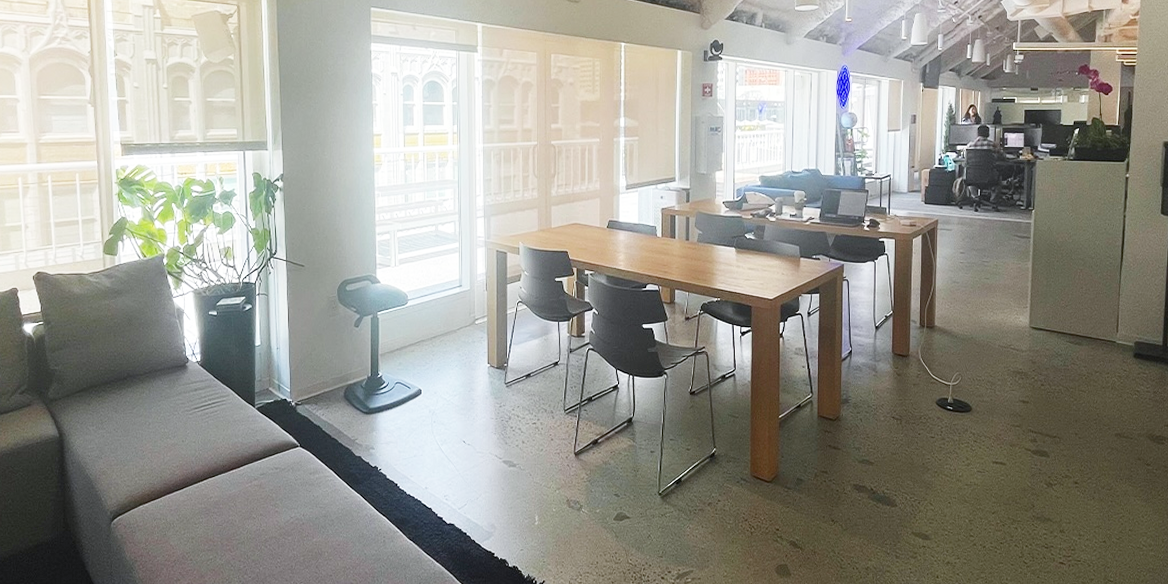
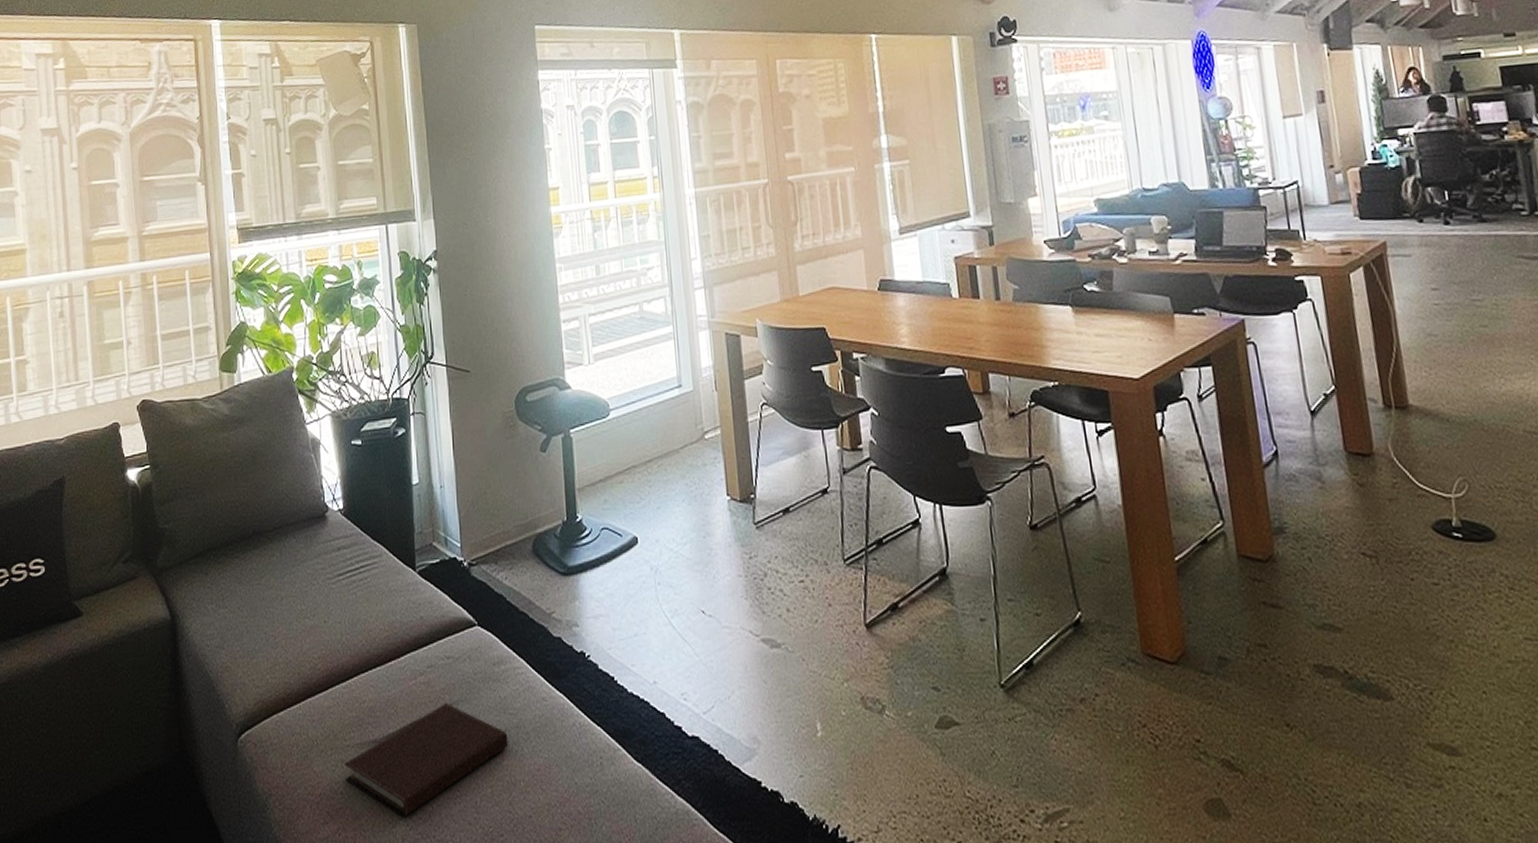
notebook: none [193,500,318,576] -> present [343,704,509,817]

